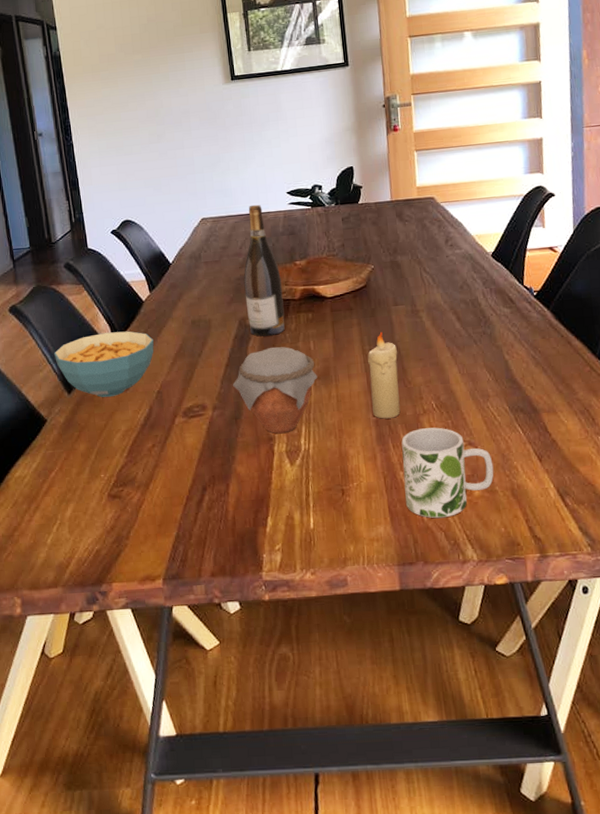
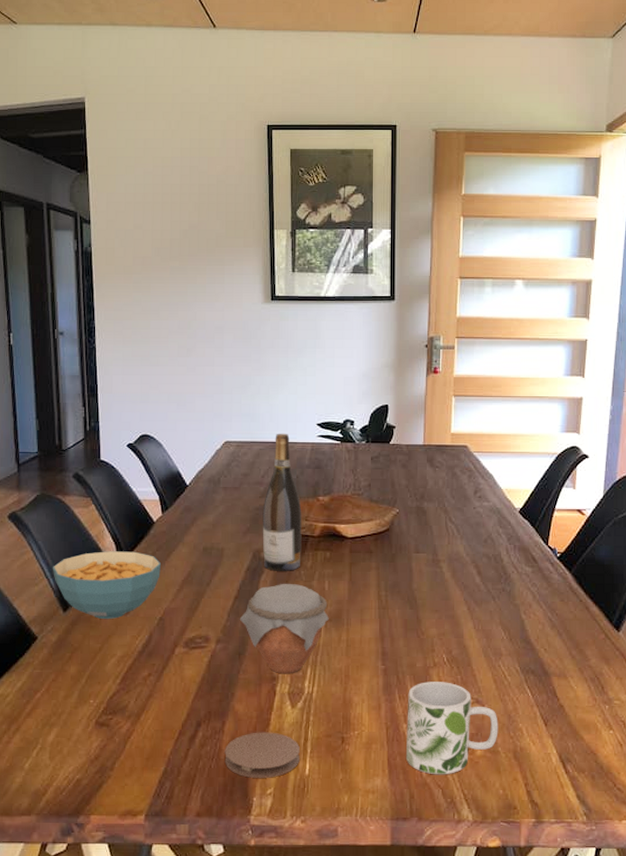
coaster: none [231,490,304,536] -> present [224,732,300,778]
candle: present [367,331,401,419] -> none [382,578,413,668]

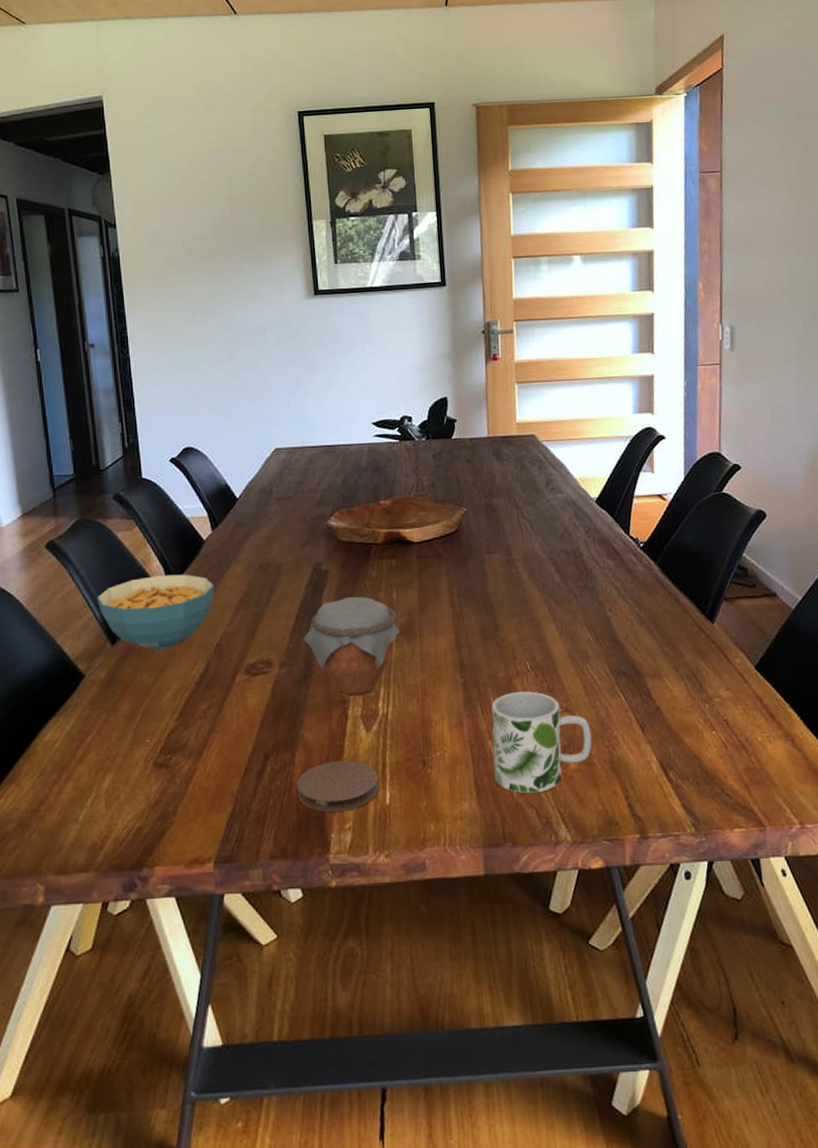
wine bottle: present [262,433,302,571] -> none [320,435,365,585]

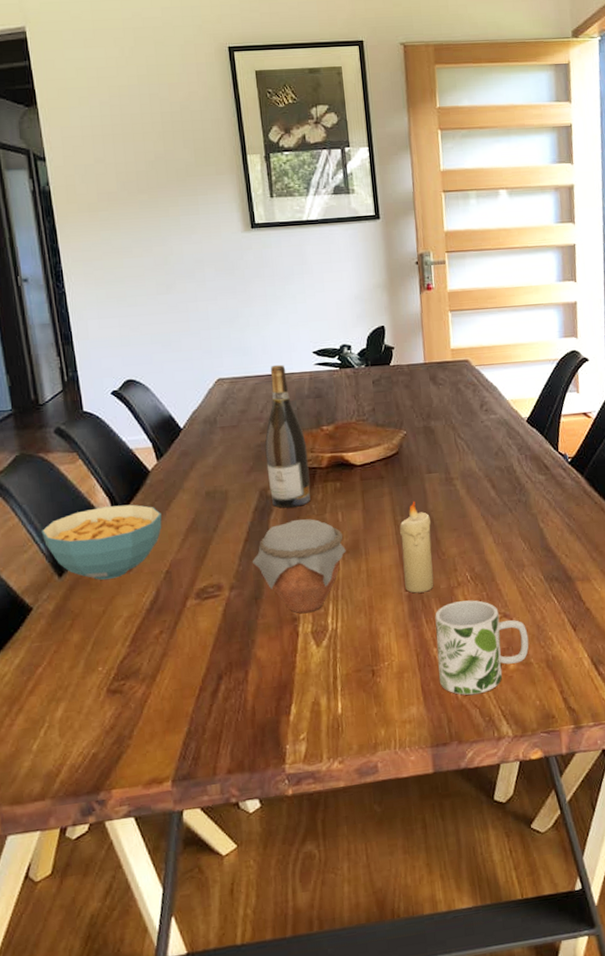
coaster: present [296,760,379,812] -> none [250,674,331,726]
wine bottle: none [320,435,365,585] -> present [265,364,311,508]
candle: none [457,582,491,681] -> present [399,501,434,593]

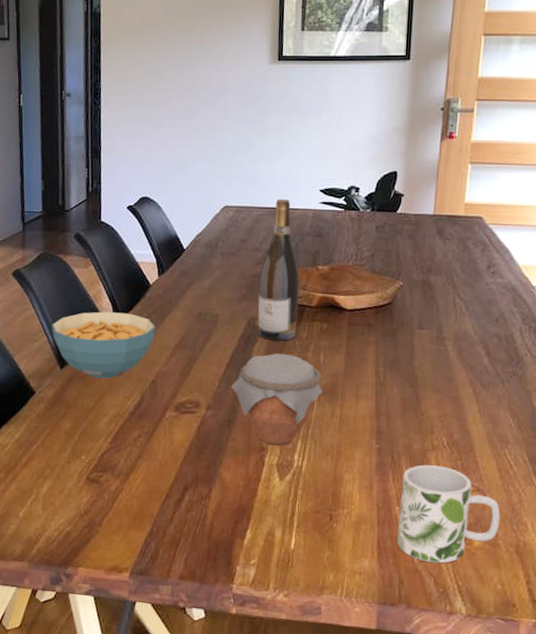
candle: present [399,501,434,593] -> none [377,354,414,449]

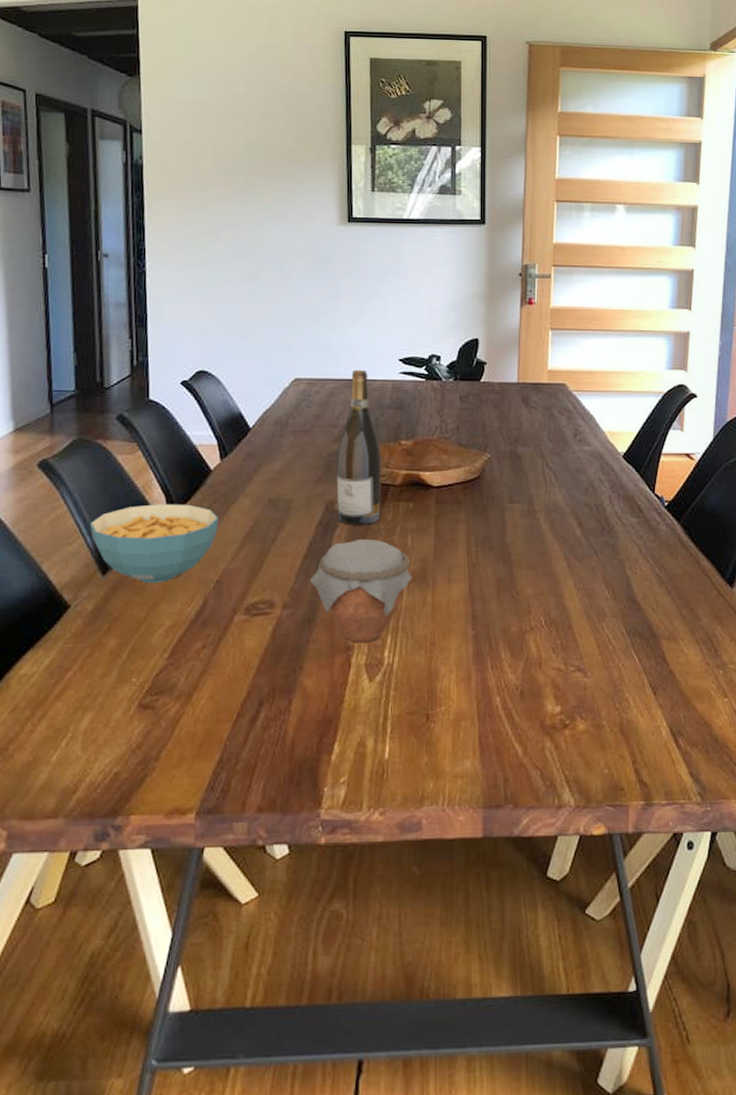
mug: present [396,464,501,564] -> none [499,648,603,755]

